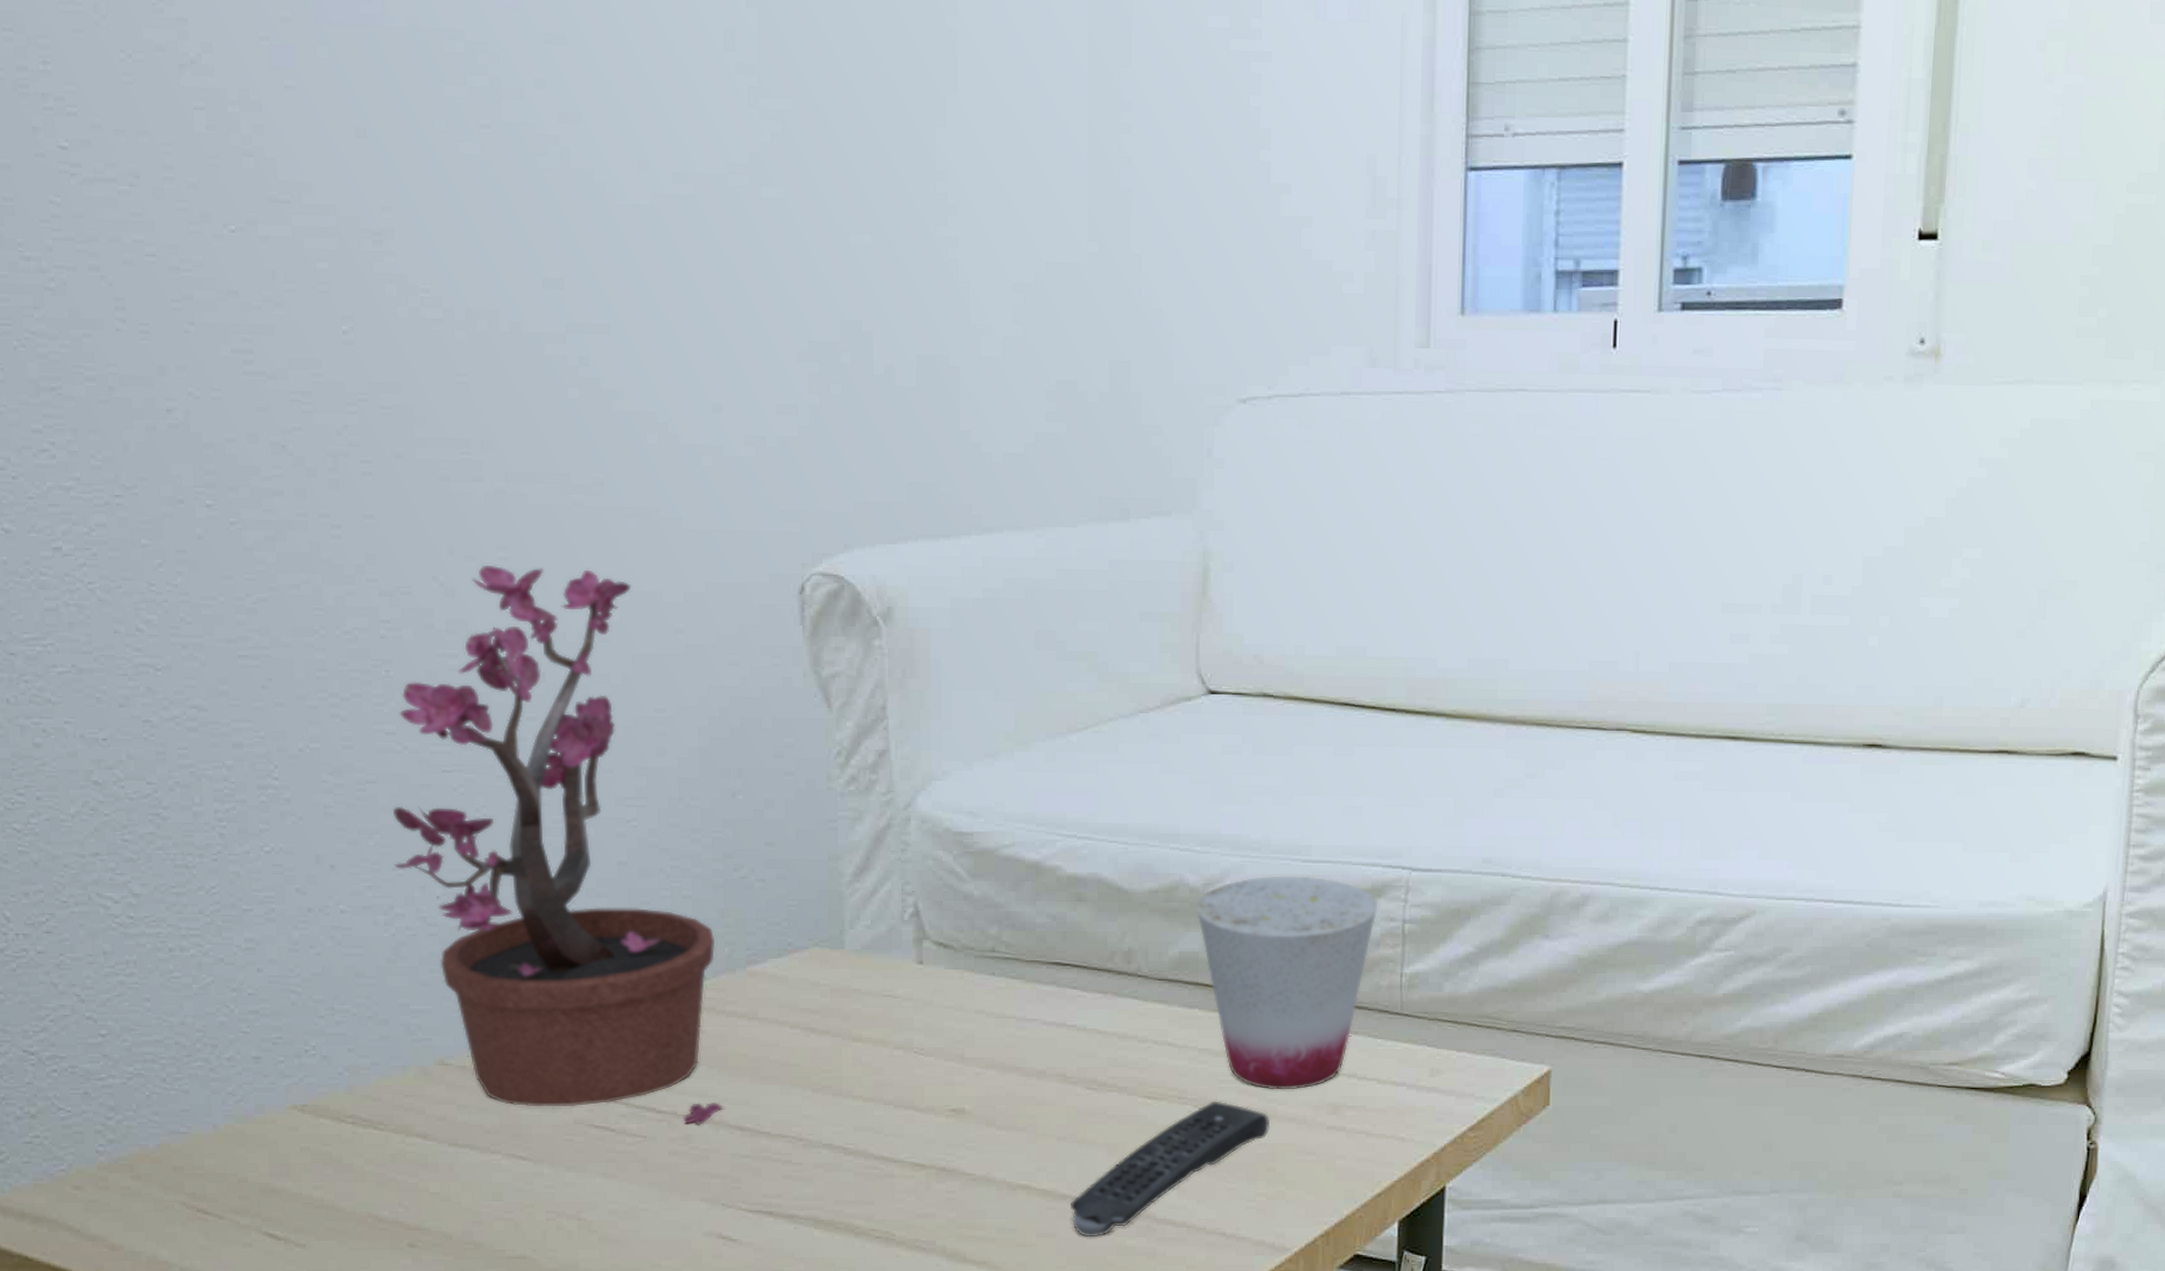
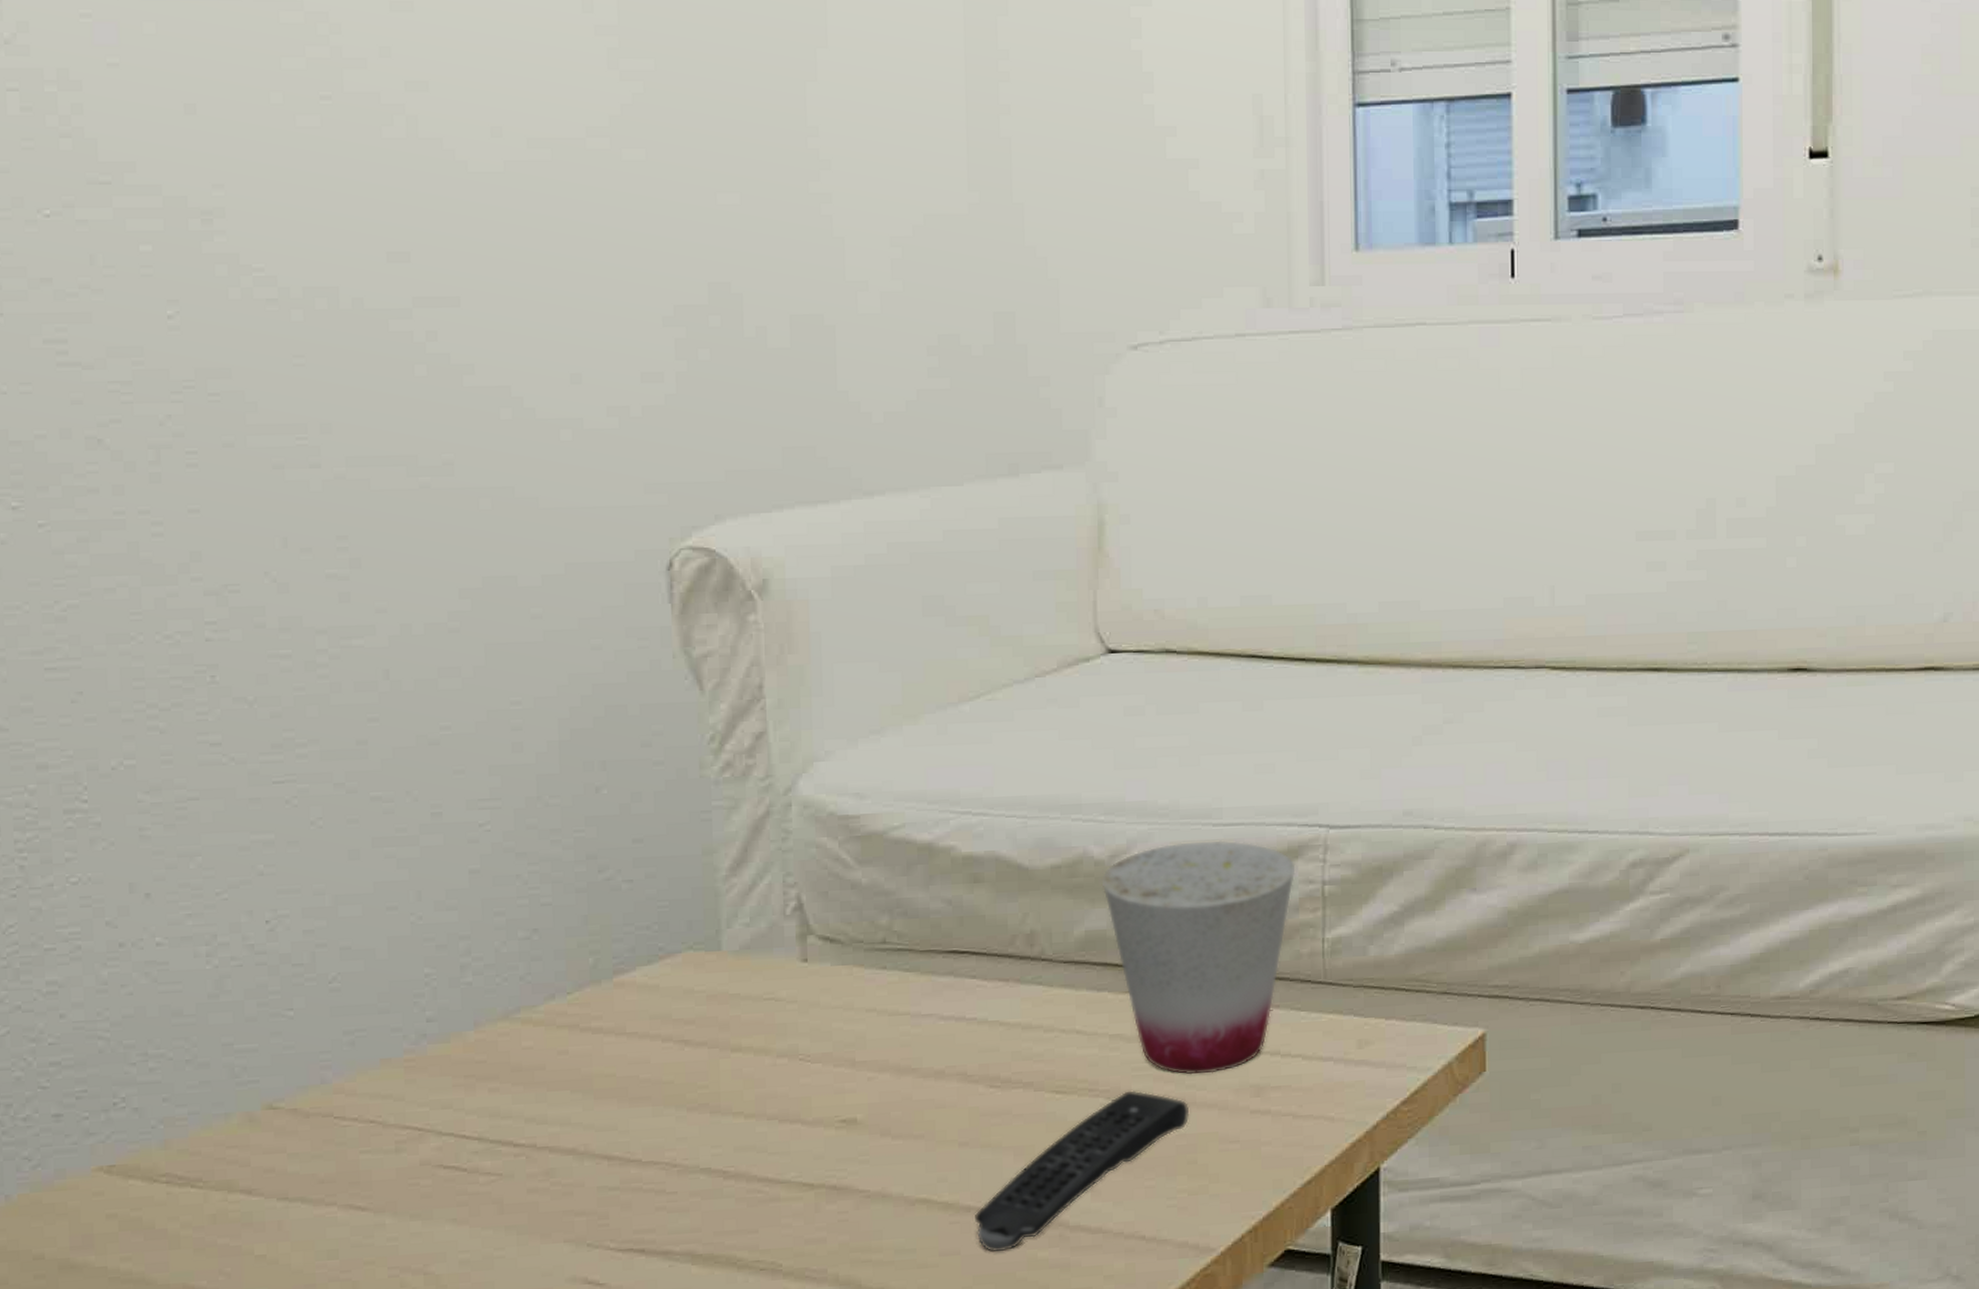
potted plant: present [393,564,725,1127] -> none [217,555,591,1159]

